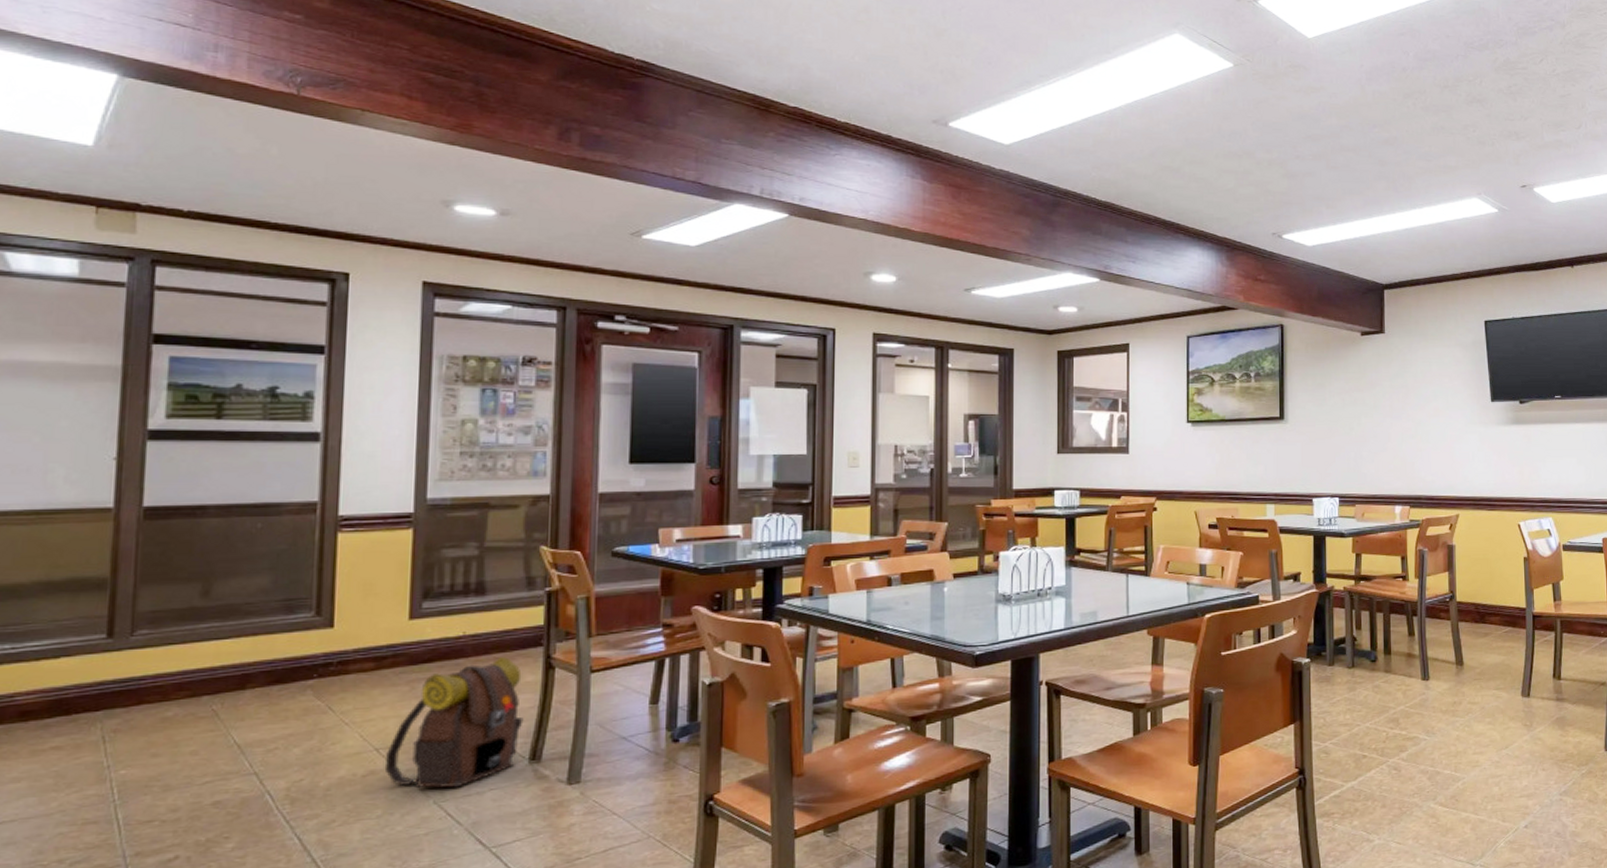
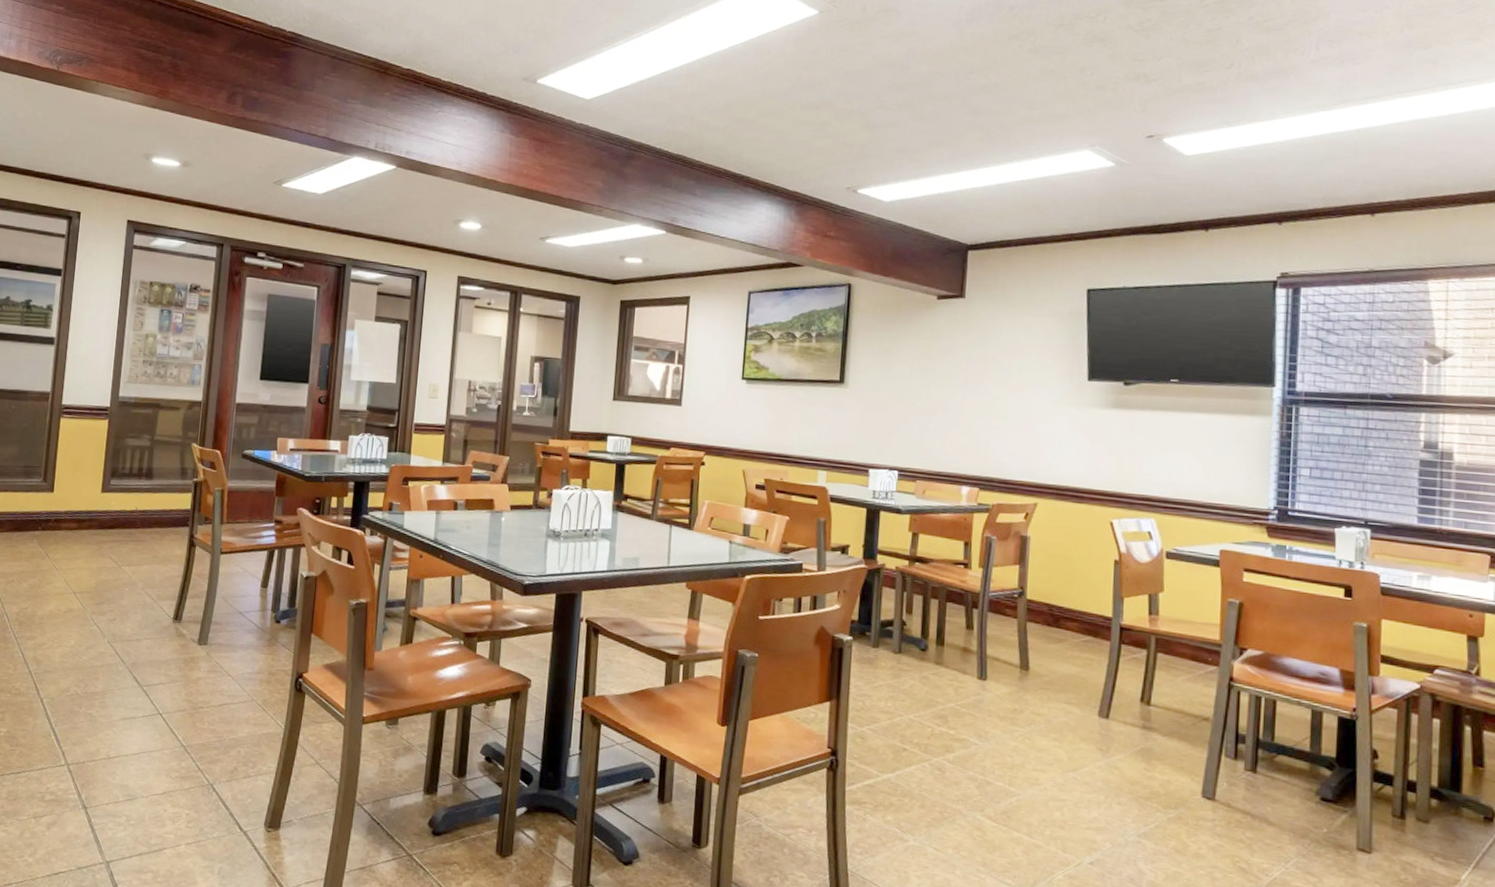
backpack: present [384,657,524,788] -> none [78,531,173,633]

